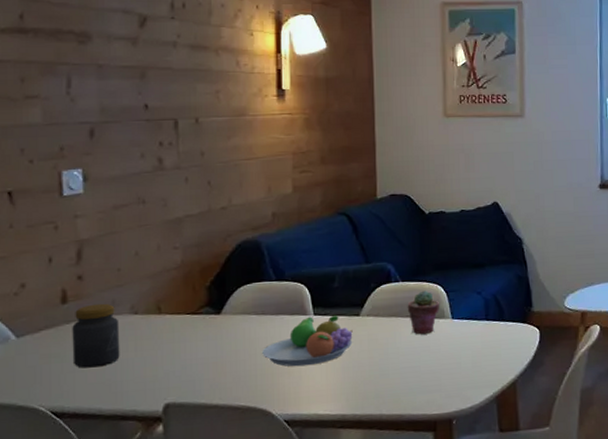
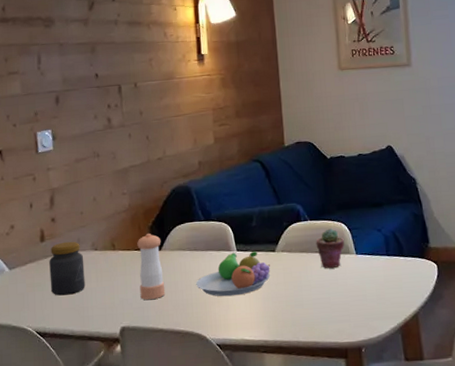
pepper shaker: none [190,294,224,372] -> present [137,233,166,300]

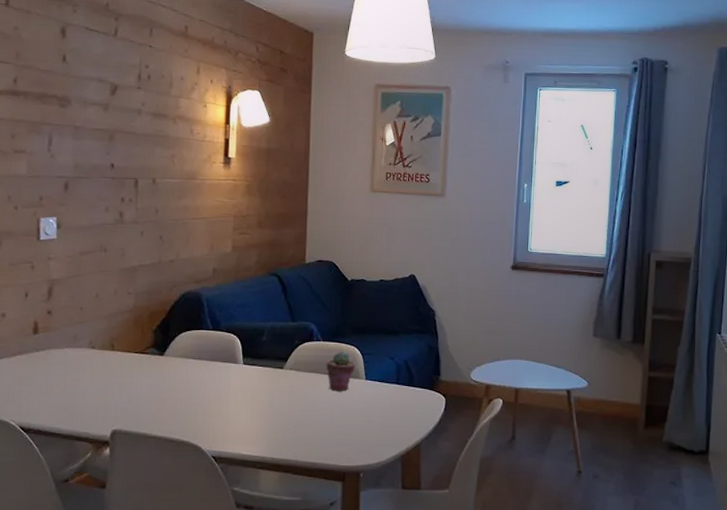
jar: present [49,241,85,296] -> none [39,336,79,392]
pepper shaker: present [137,233,166,300] -> none [136,336,165,405]
fruit bowl: present [196,250,271,297] -> none [197,365,276,410]

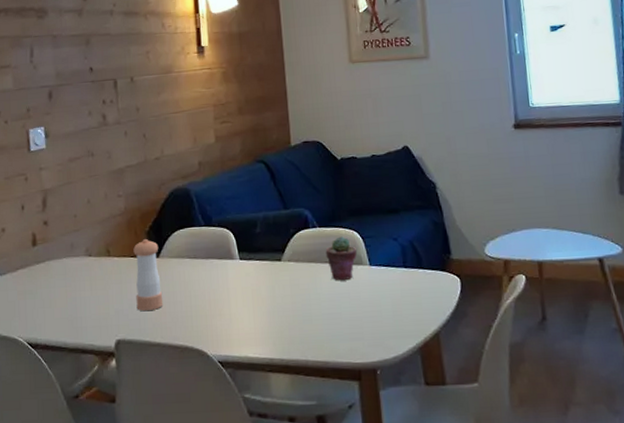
pepper shaker: none [136,336,165,405] -> present [133,238,163,311]

